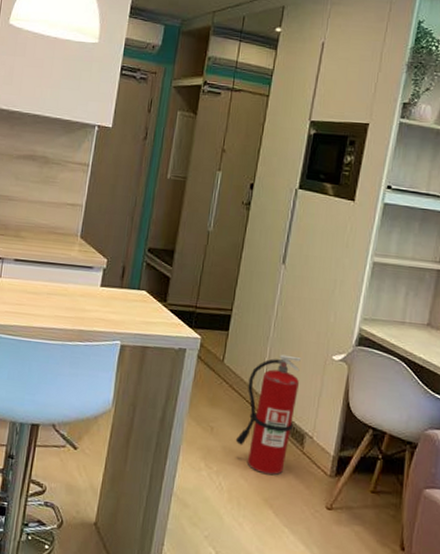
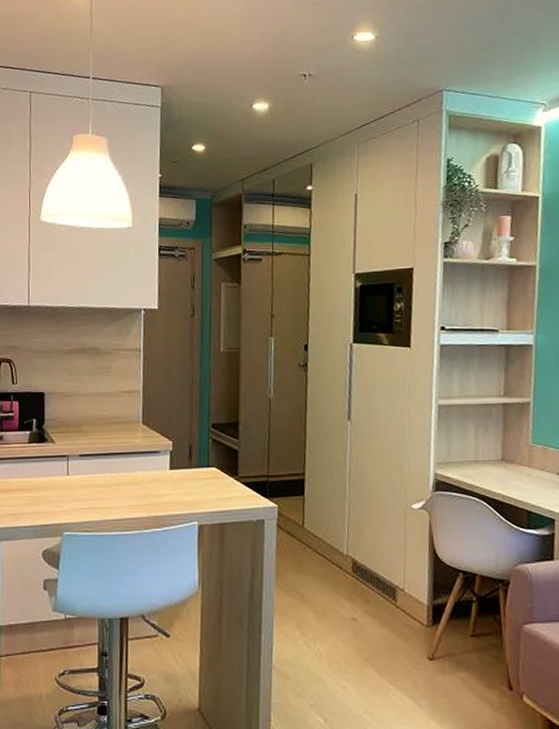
fire extinguisher: present [235,354,302,476] -> none [327,510,383,634]

